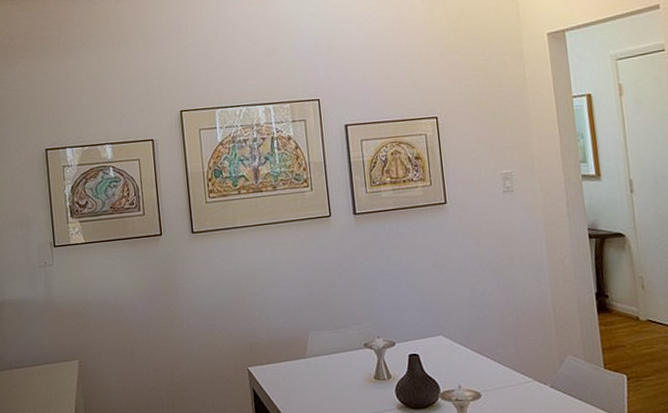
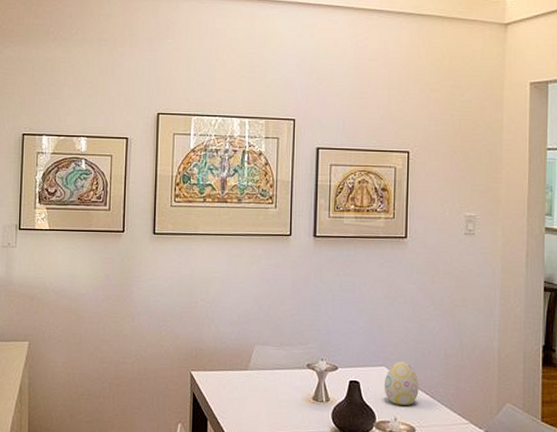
decorative egg: none [443,327,480,372] -> present [384,361,419,405]

